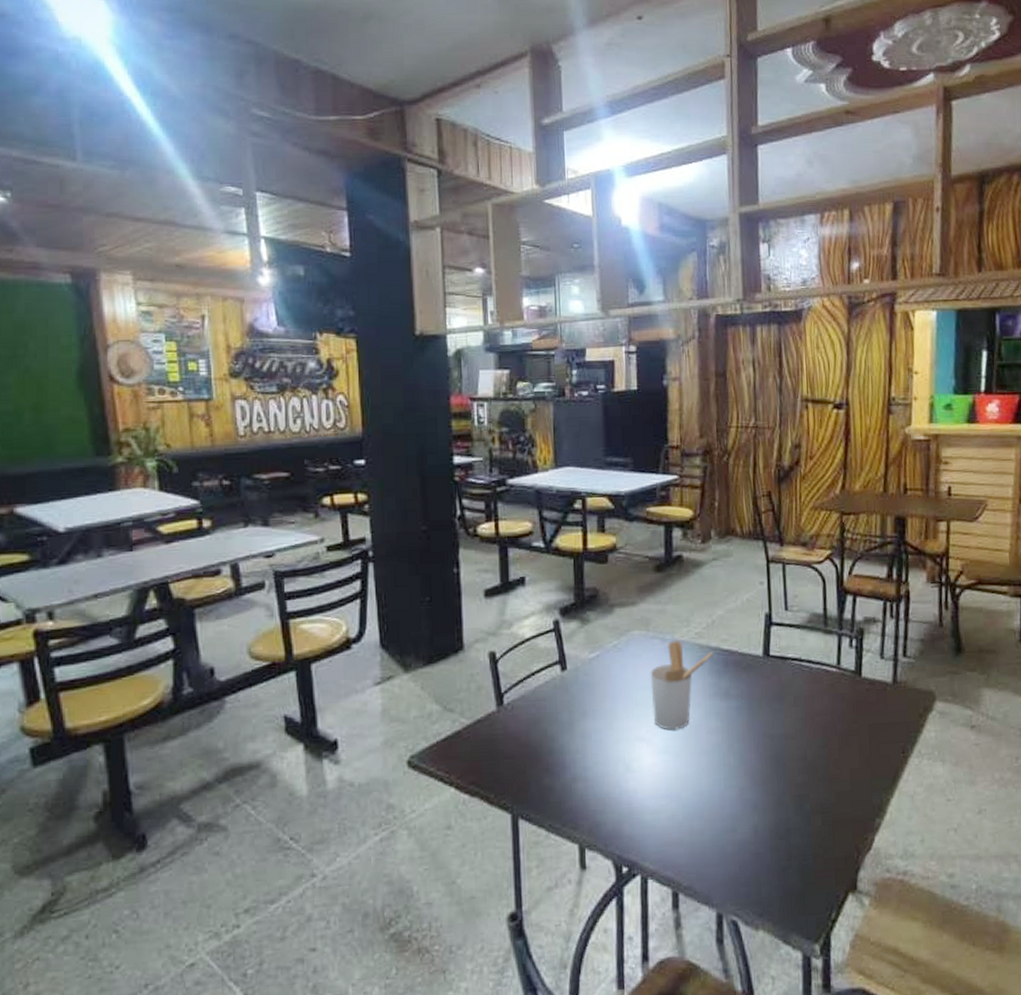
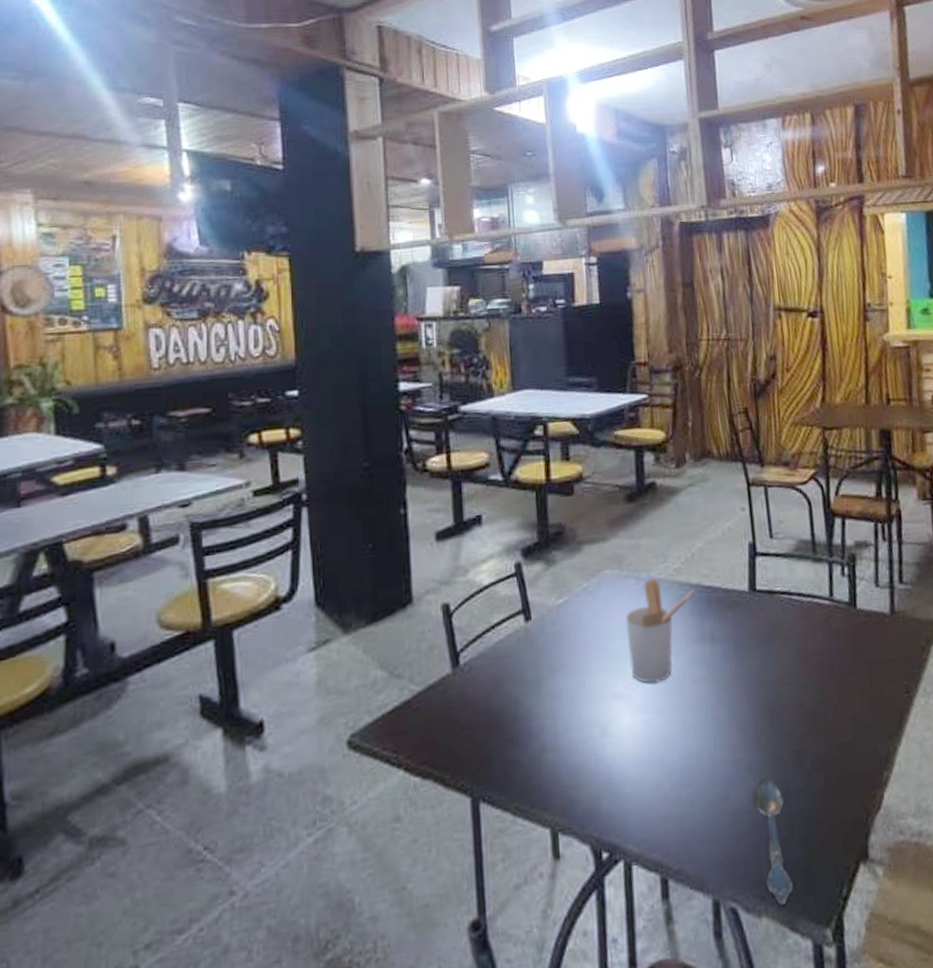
spoon: none [757,817,788,923] -> present [753,778,793,906]

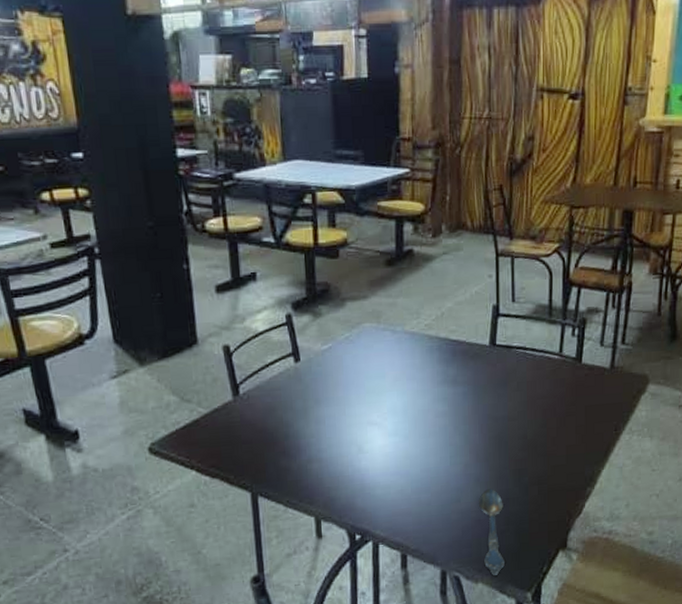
utensil holder: present [625,579,694,684] -> none [381,332,442,415]

